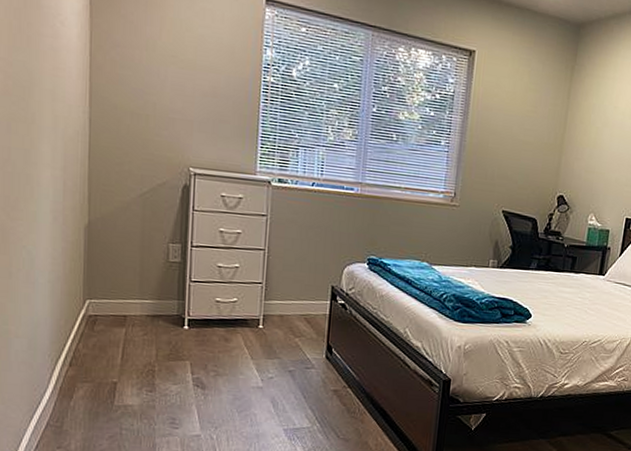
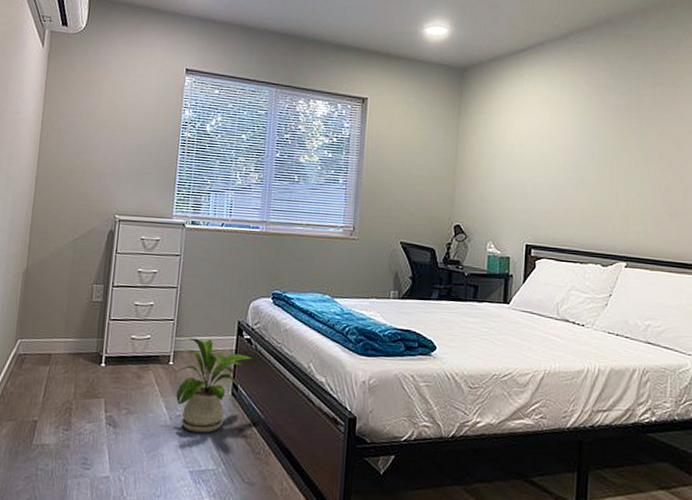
house plant: none [266,300,348,394] -> present [176,337,253,433]

